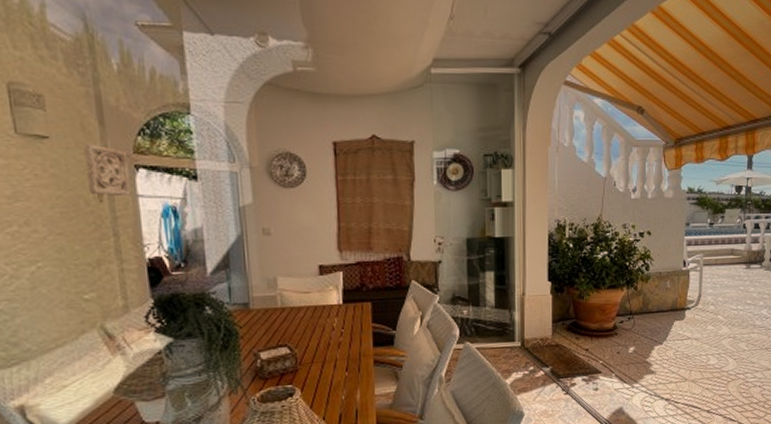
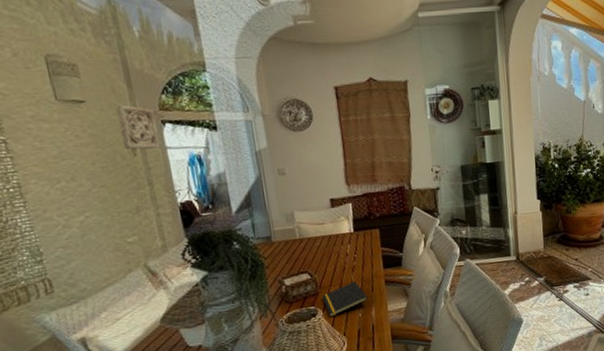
notepad: none [301,359,354,397] -> present [322,281,369,316]

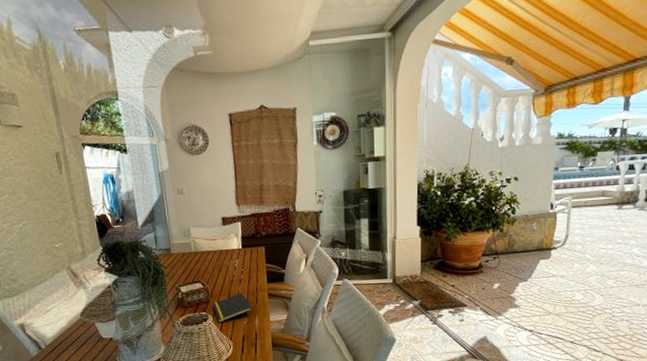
wall ornament: present [115,104,160,150] -> none [45,129,81,169]

